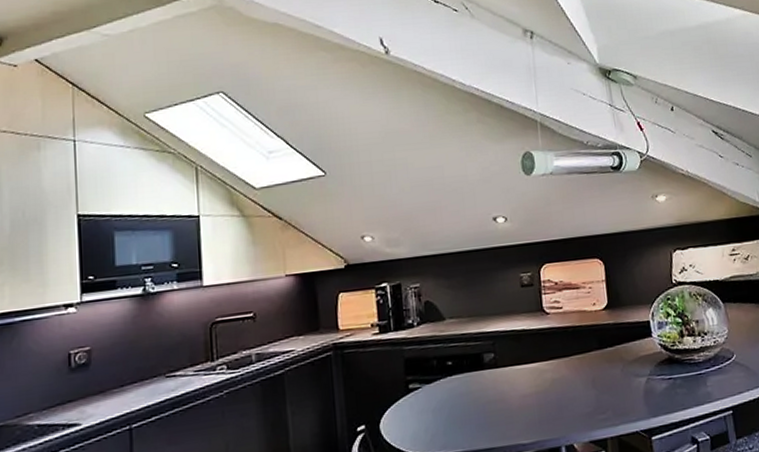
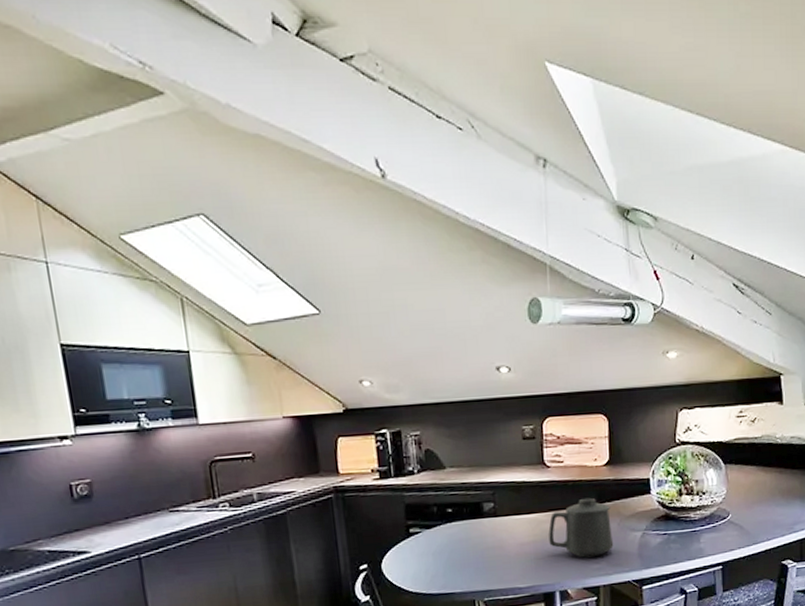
mug: none [551,343,619,408] -> present [548,497,614,558]

